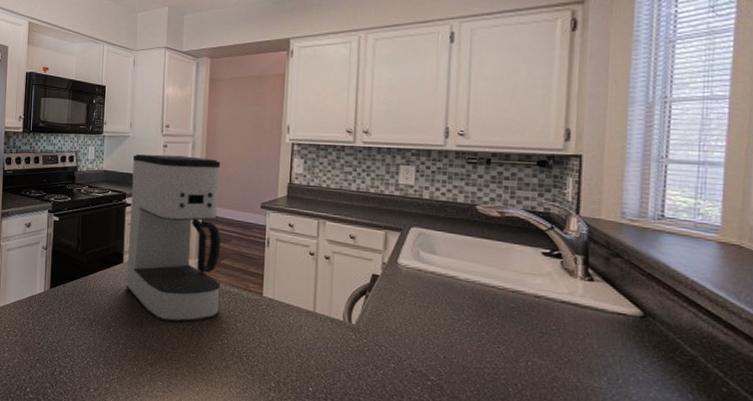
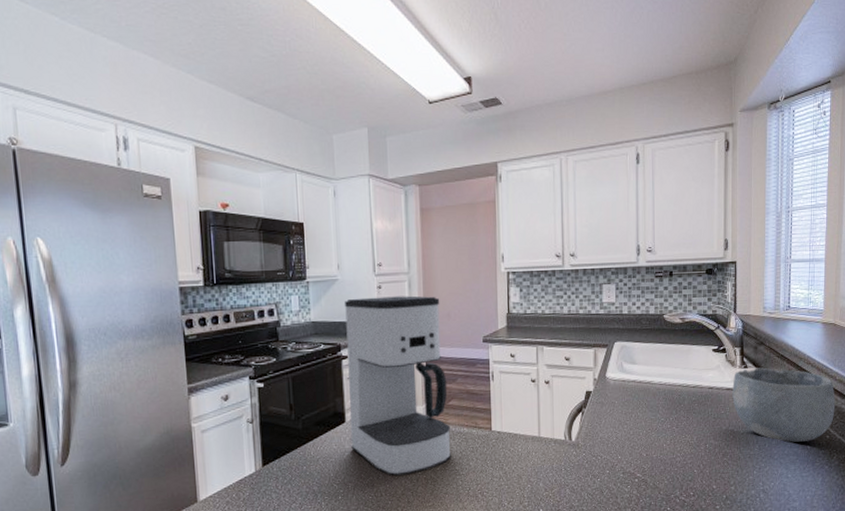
bowl: none [569,282,739,390] -> present [732,367,835,443]

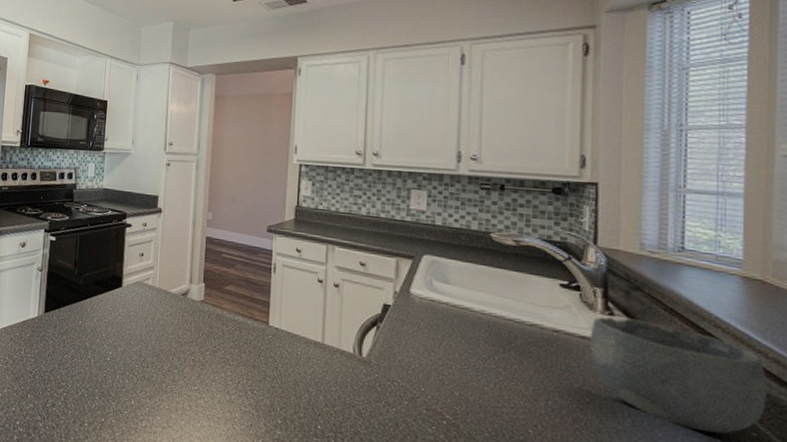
coffee maker: present [345,296,451,476] -> none [124,172,226,353]

